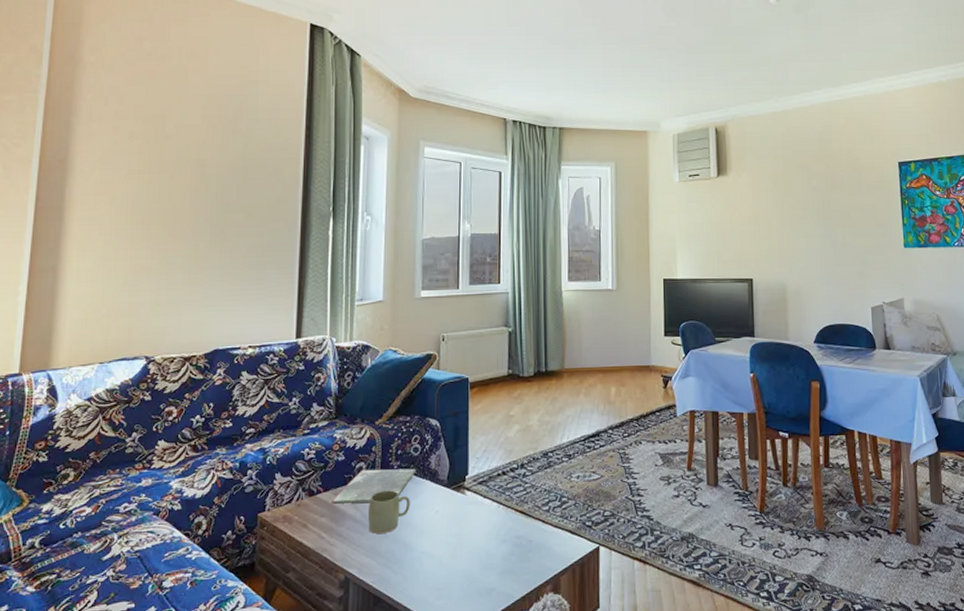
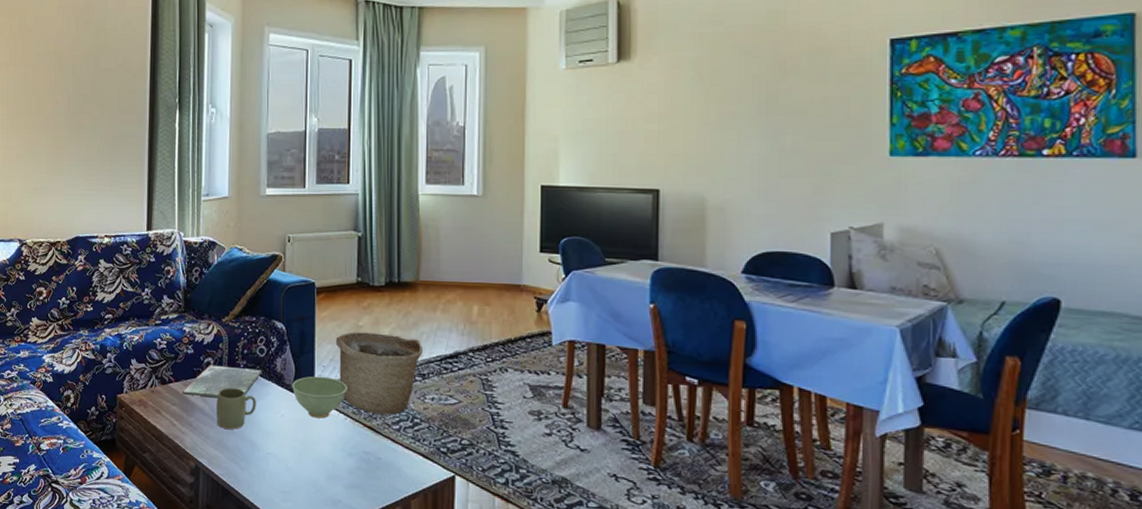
bowl: none [446,468,500,510] -> present [292,376,347,419]
basket: none [489,420,568,498] -> present [336,332,422,415]

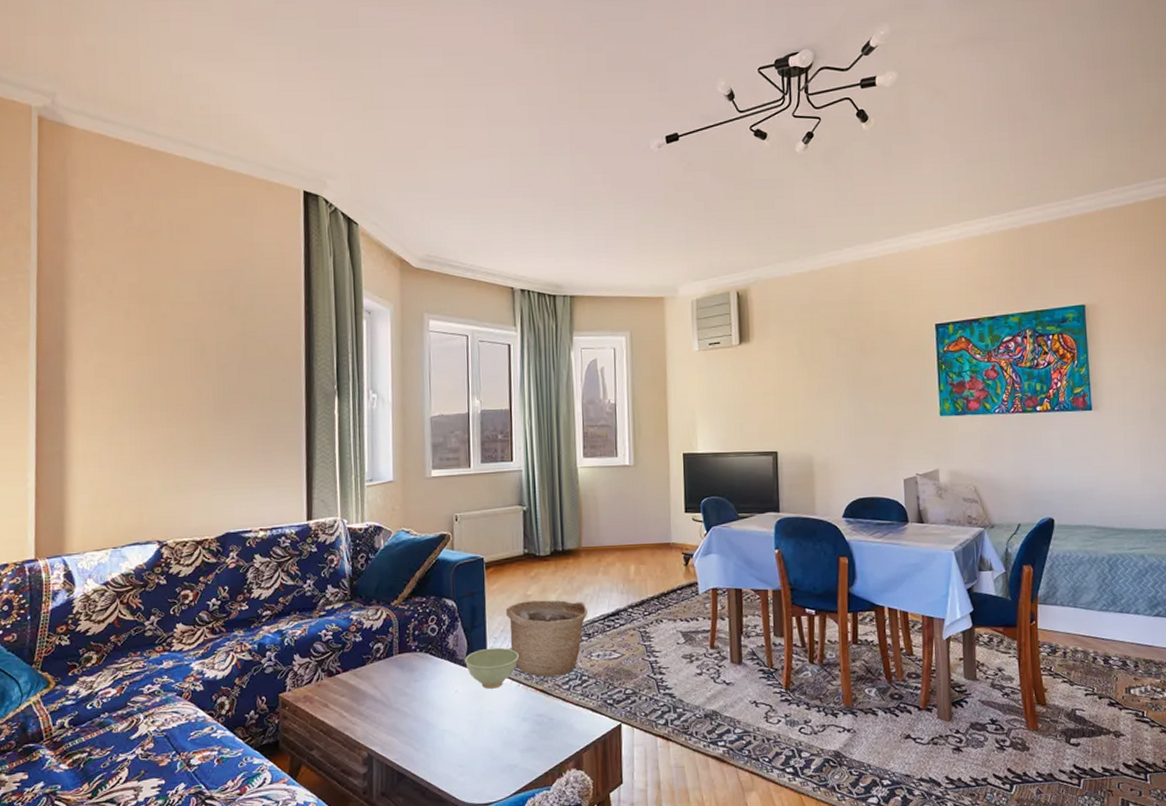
magazine: present [182,364,262,397] -> none [351,648,435,684]
mug: present [215,387,256,430] -> none [387,670,430,714]

